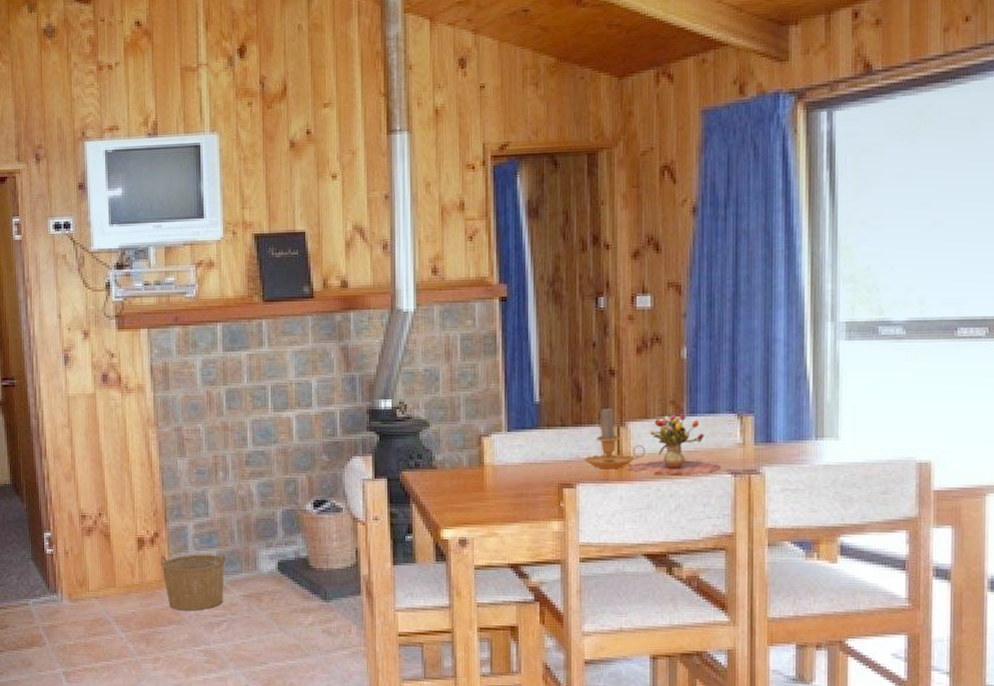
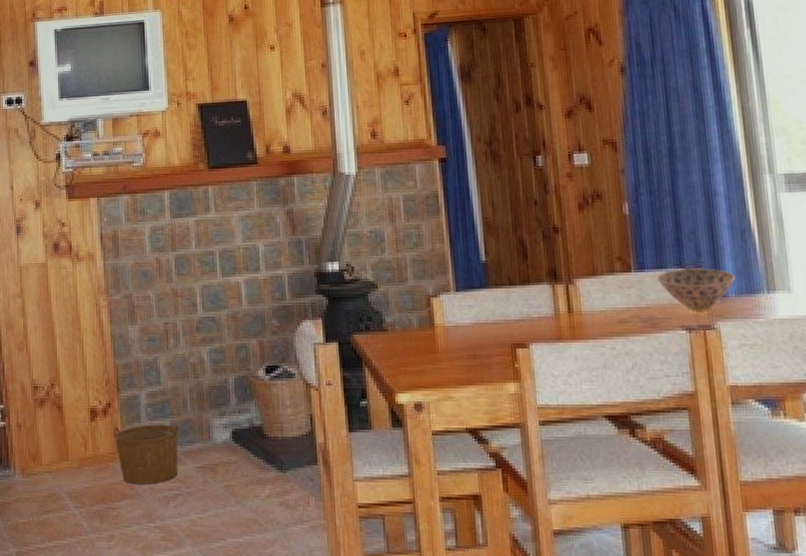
candle: present [583,406,646,470] -> none [534,264,597,328]
flower arrangement: present [628,413,721,475] -> none [580,268,675,333]
bowl: none [707,414,786,455] -> present [656,268,736,310]

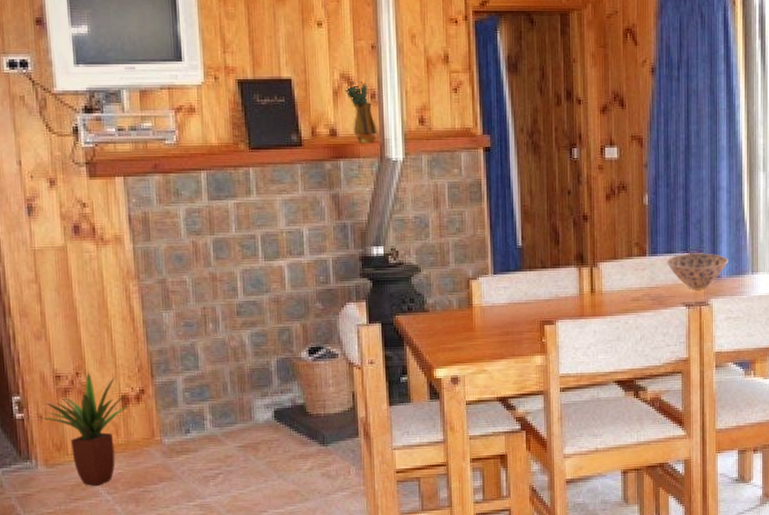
potted plant: none [19,384,96,499] -> present [40,372,128,486]
basket: present [114,423,179,484] -> none [148,406,219,467]
vase: none [297,99,329,159] -> present [345,81,377,144]

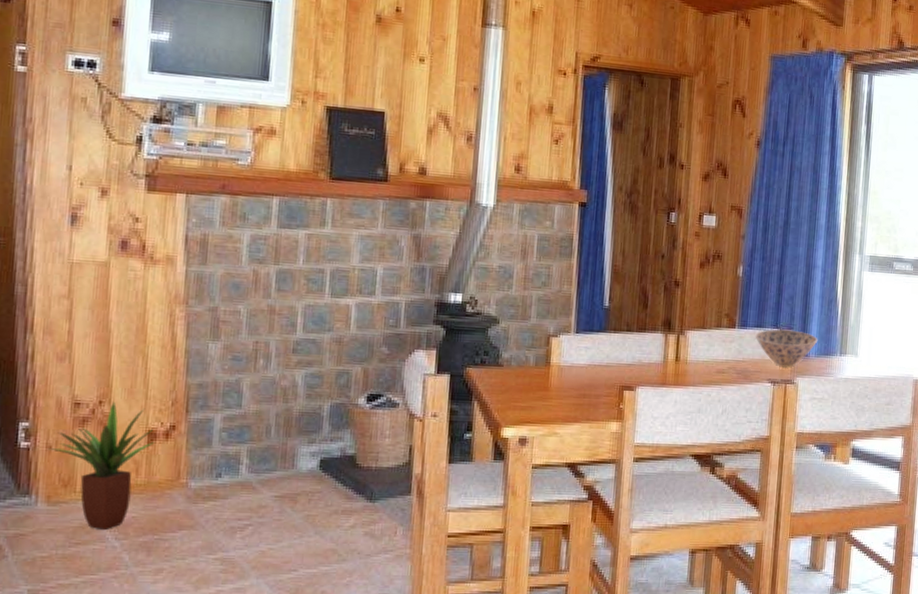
vase: present [345,81,377,144] -> none [441,121,470,187]

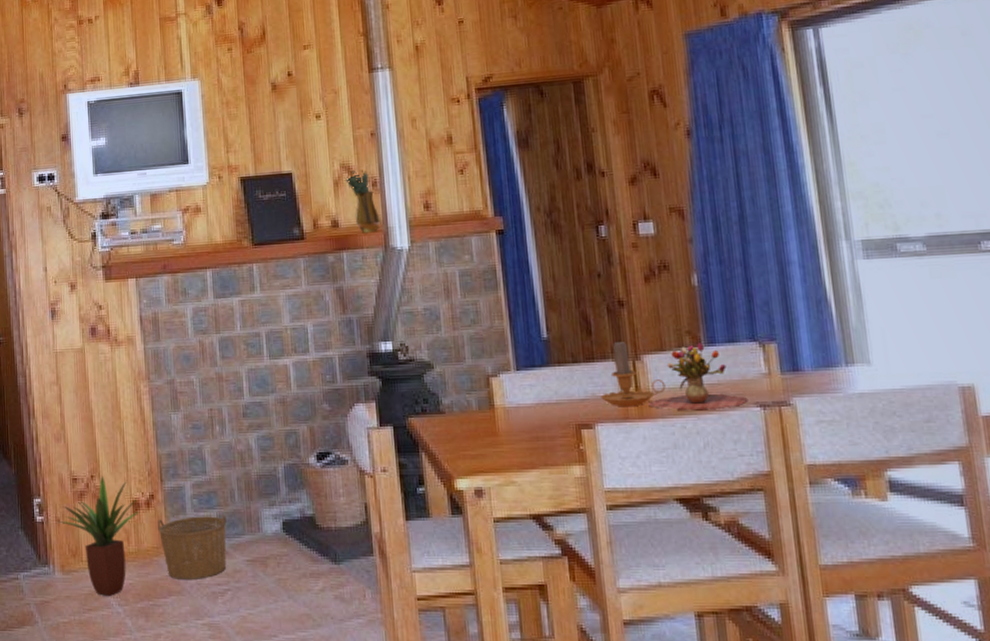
basket: none [175,450,258,514] -> present [158,515,227,579]
vase: none [441,121,470,187] -> present [346,170,380,234]
candle: none [644,315,701,375] -> present [600,339,666,407]
flower arrangement: none [684,325,763,382] -> present [648,343,748,411]
bowl: present [755,329,818,367] -> none [728,341,812,386]

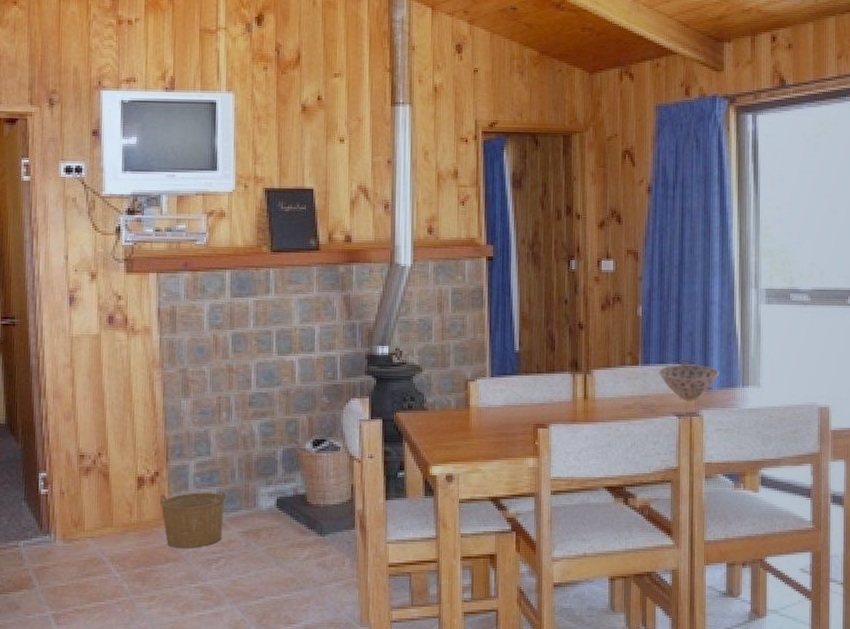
potted plant: present [58,475,139,596] -> none [62,453,143,562]
vase: present [346,170,380,234] -> none [361,192,388,250]
candle: present [600,339,666,407] -> none [555,356,608,412]
flower arrangement: present [648,343,748,411] -> none [593,362,669,417]
bowl: none [728,341,812,386] -> present [658,364,720,400]

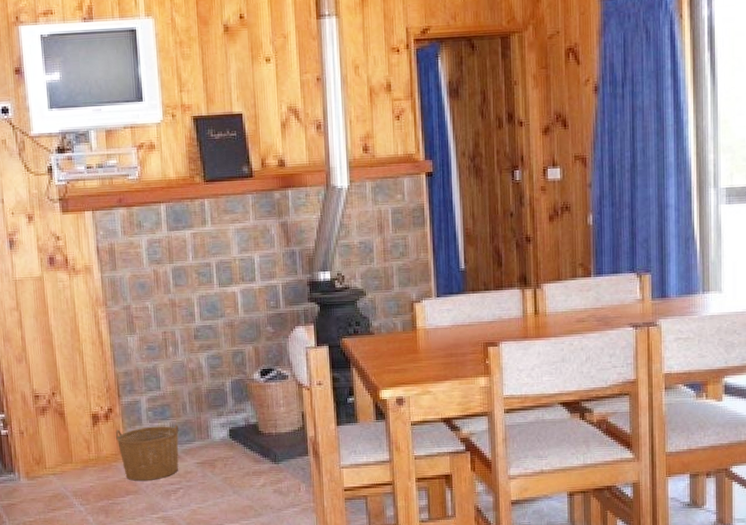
bowl: present [658,364,720,400] -> none [612,272,678,310]

